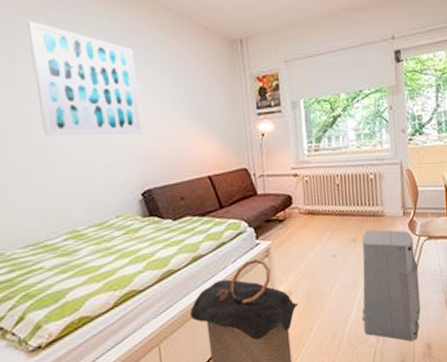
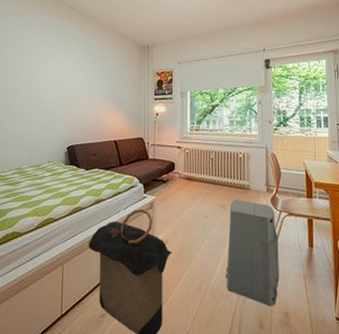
wall art: present [27,20,144,136] -> none [12,28,75,106]

